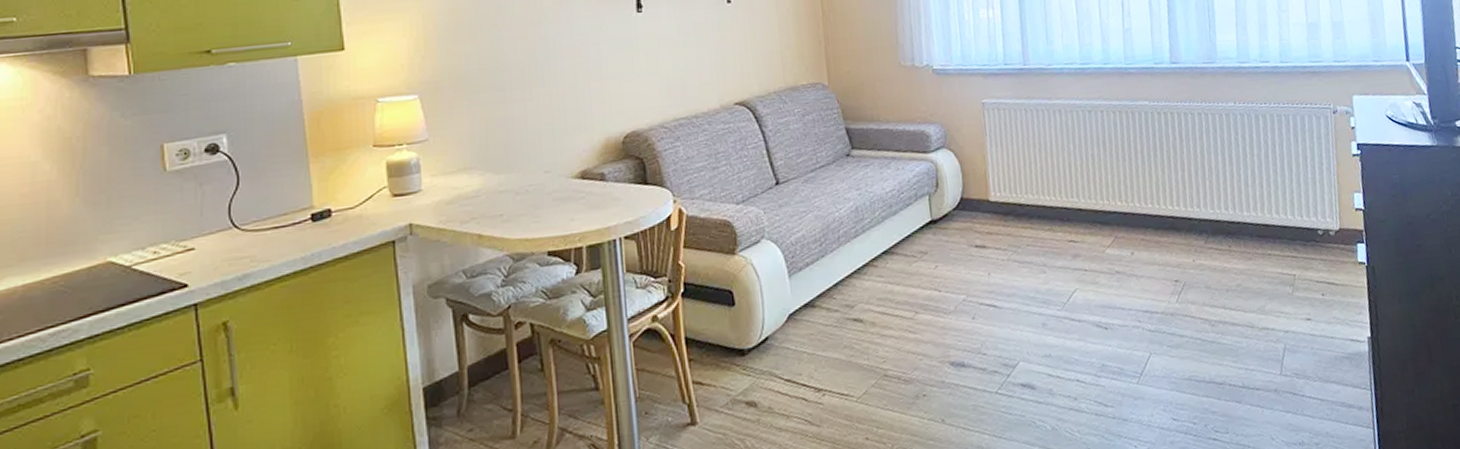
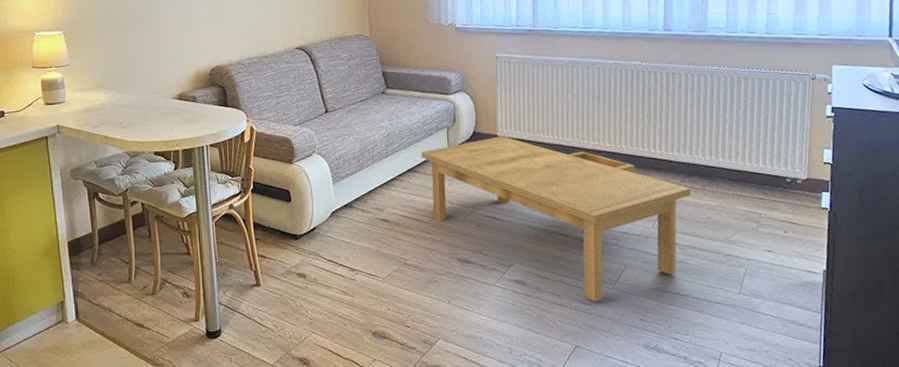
coffee table: none [899,201,1217,402] -> present [421,136,691,302]

